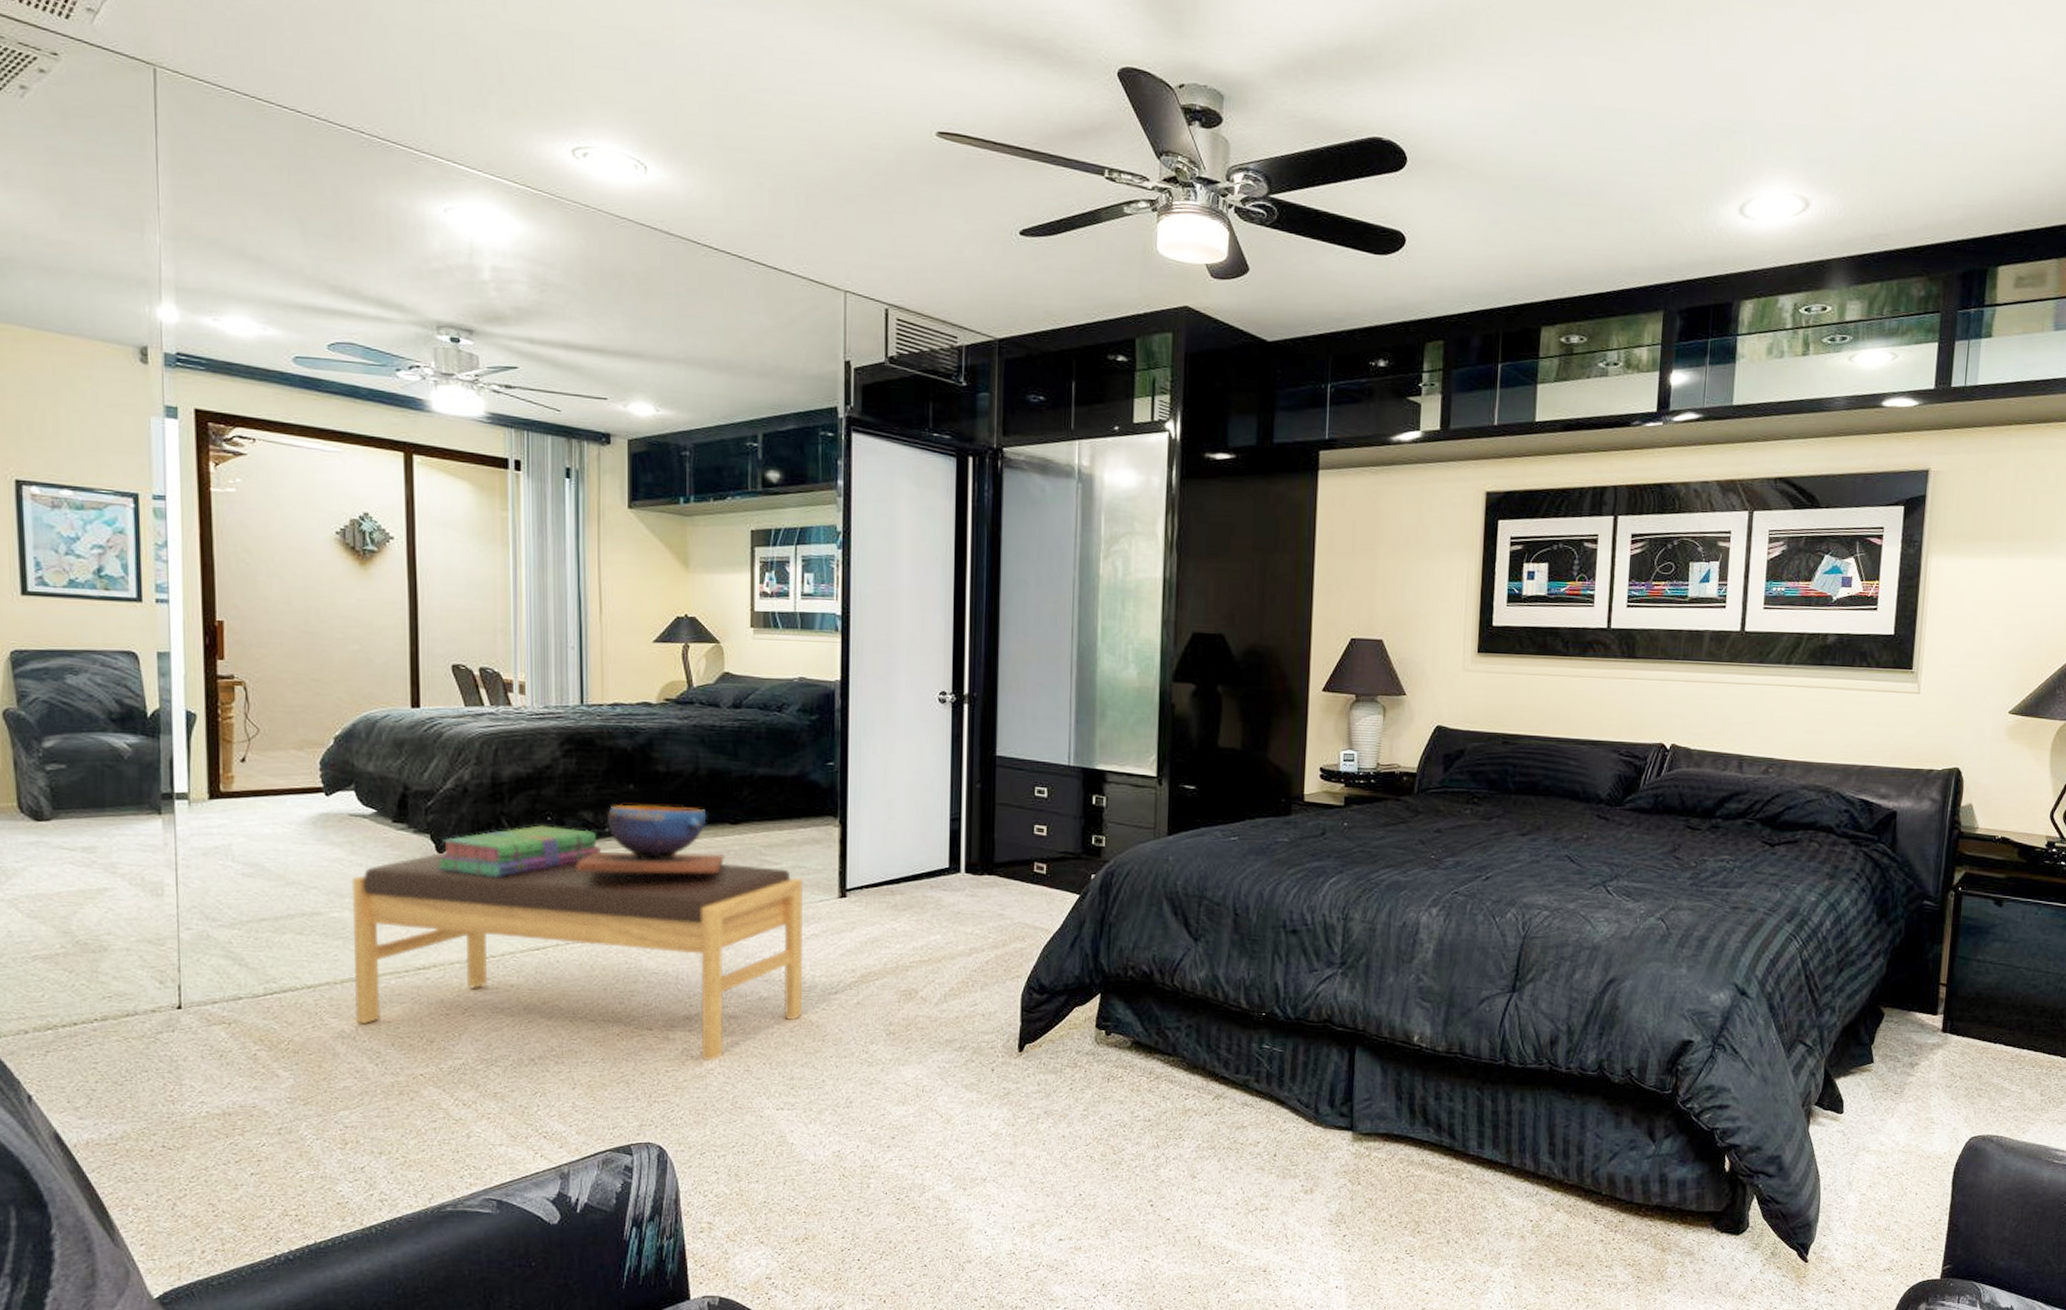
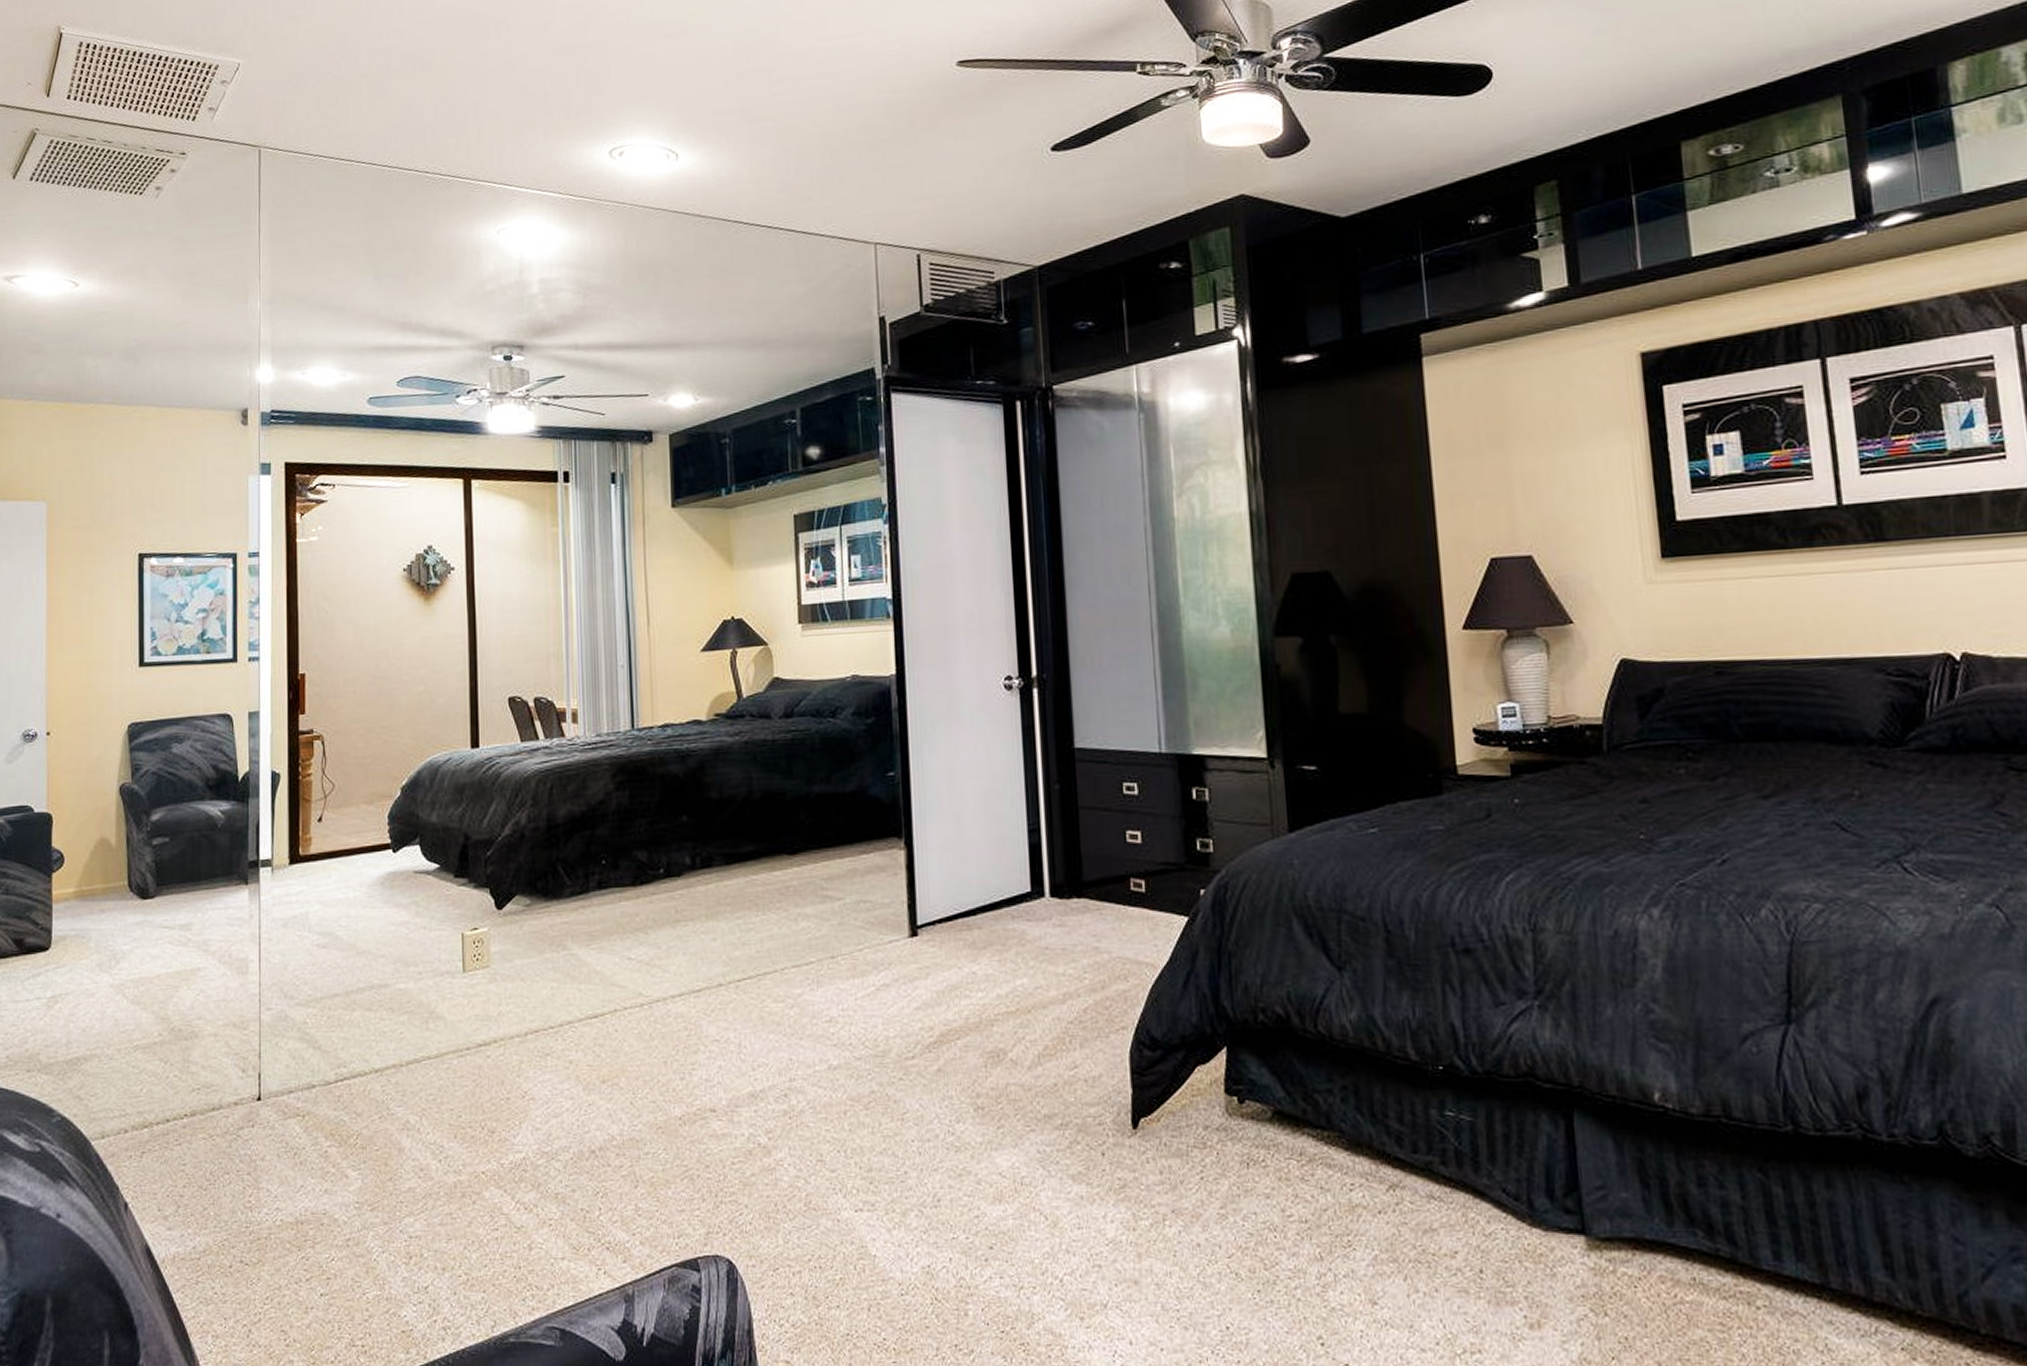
bench: present [351,852,804,1060] -> none [416,901,878,1148]
stack of books: present [437,825,601,877] -> none [496,870,656,934]
decorative bowl: present [577,804,724,874] -> none [632,837,784,922]

